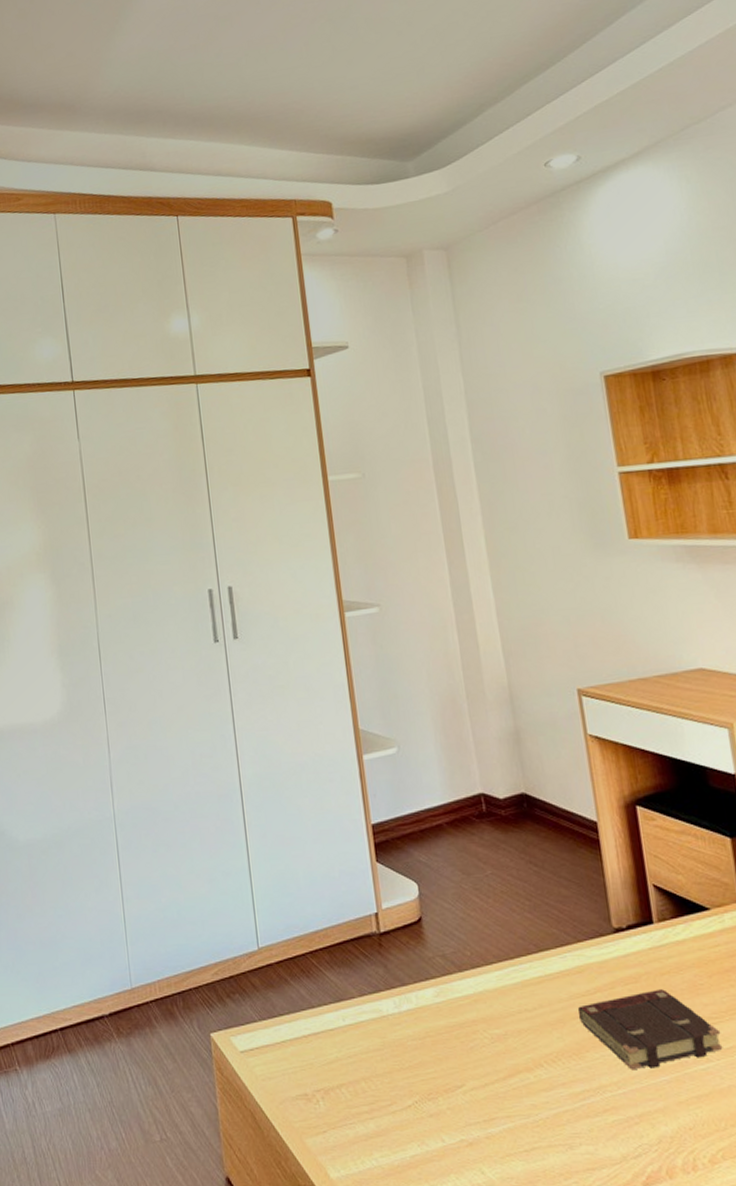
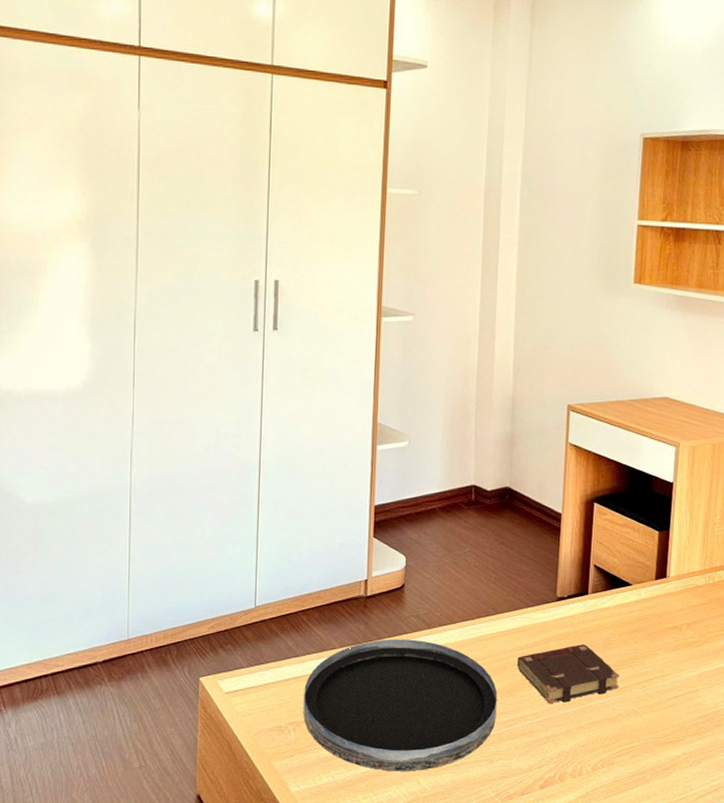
tray: none [326,984,566,1156] -> present [303,638,498,772]

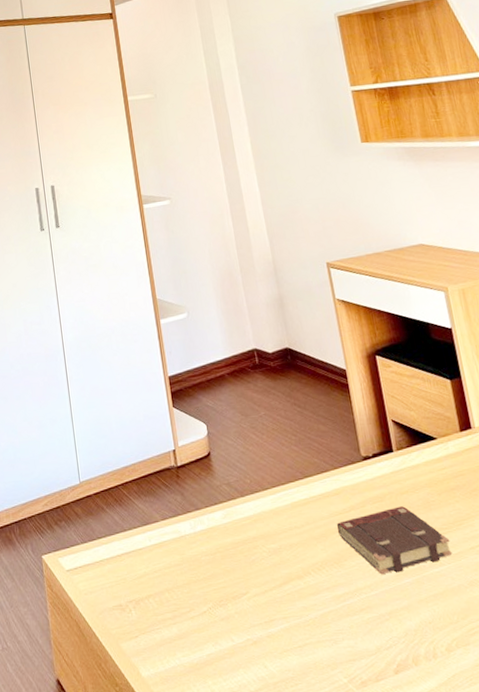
tray: present [303,638,498,772] -> none [136,508,330,654]

